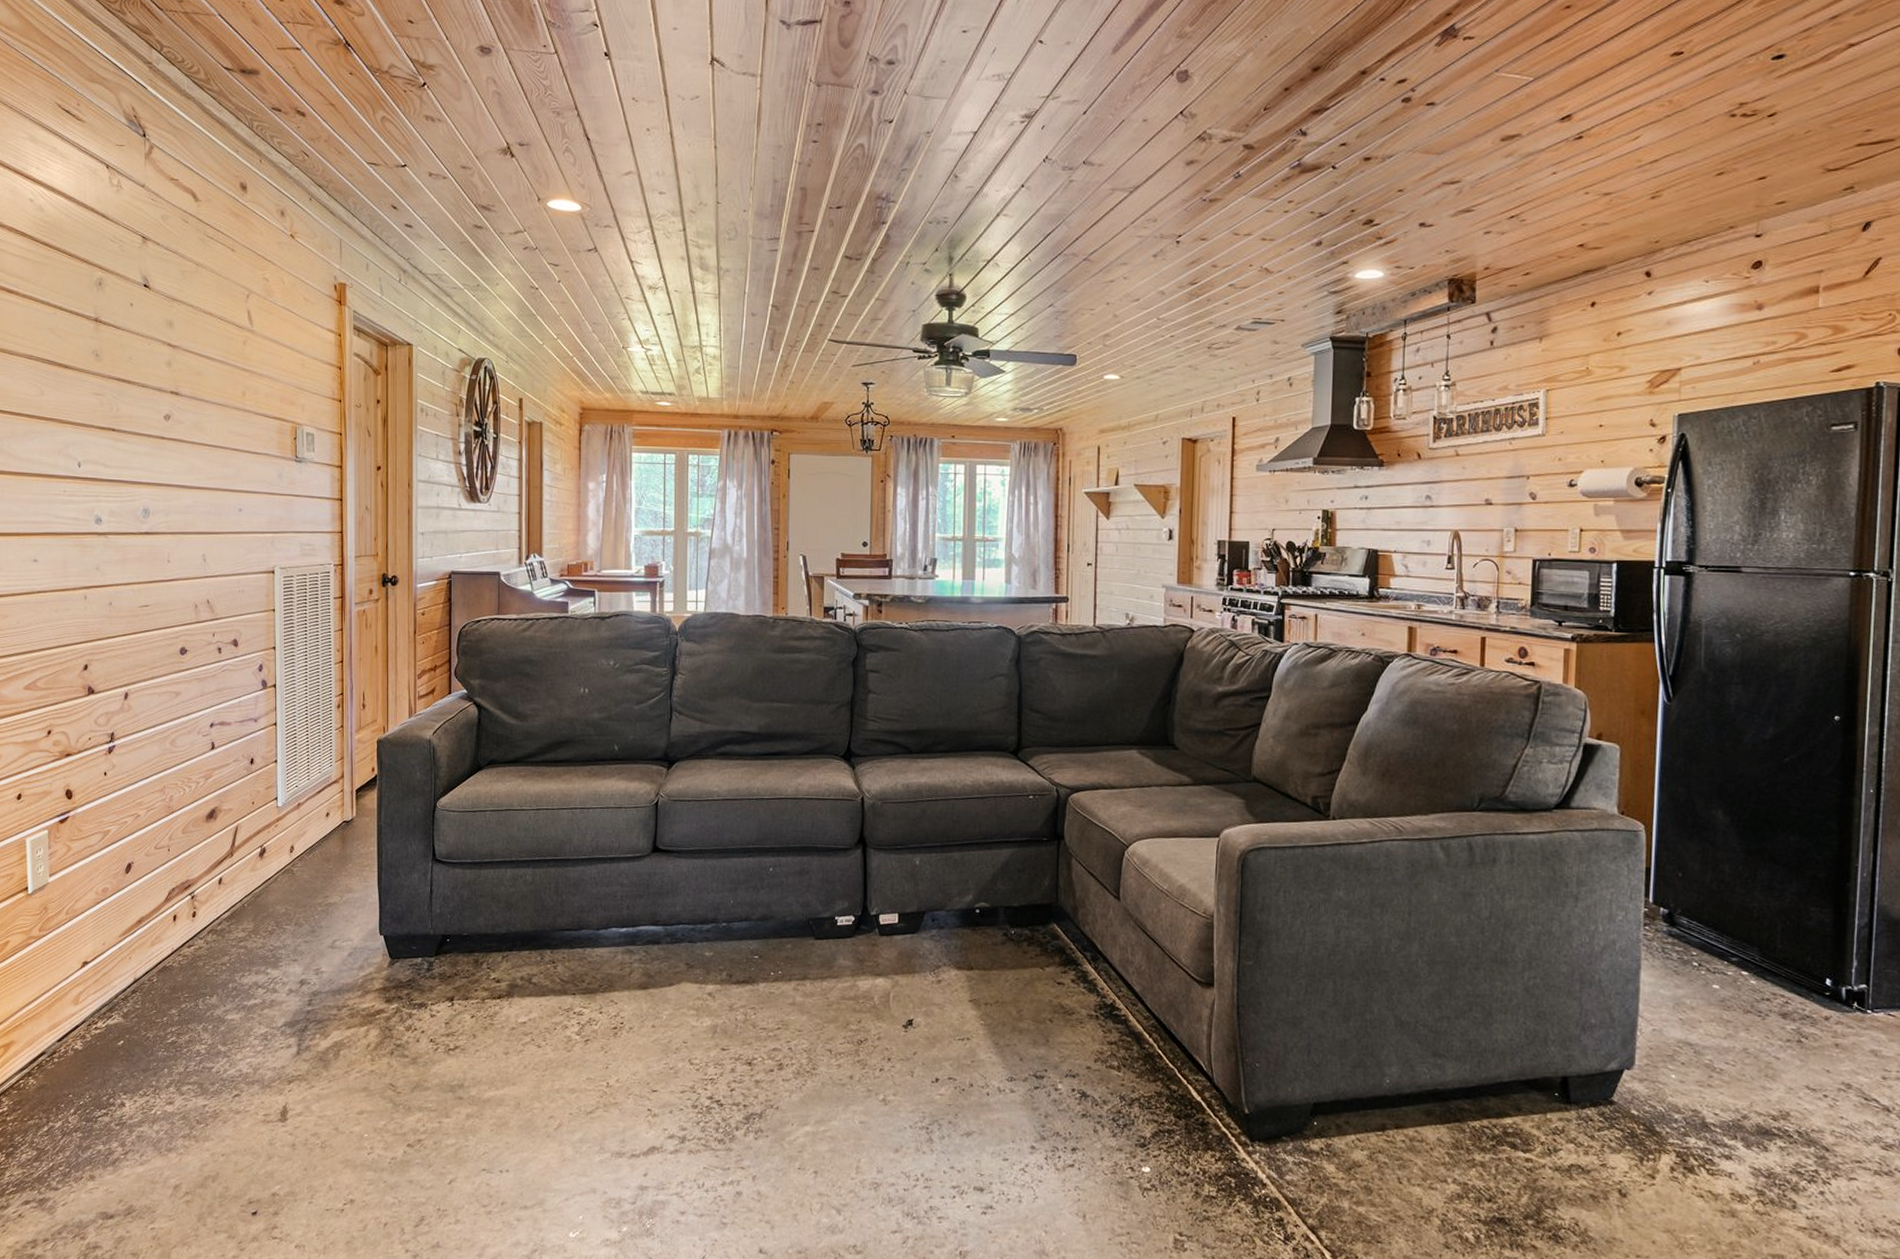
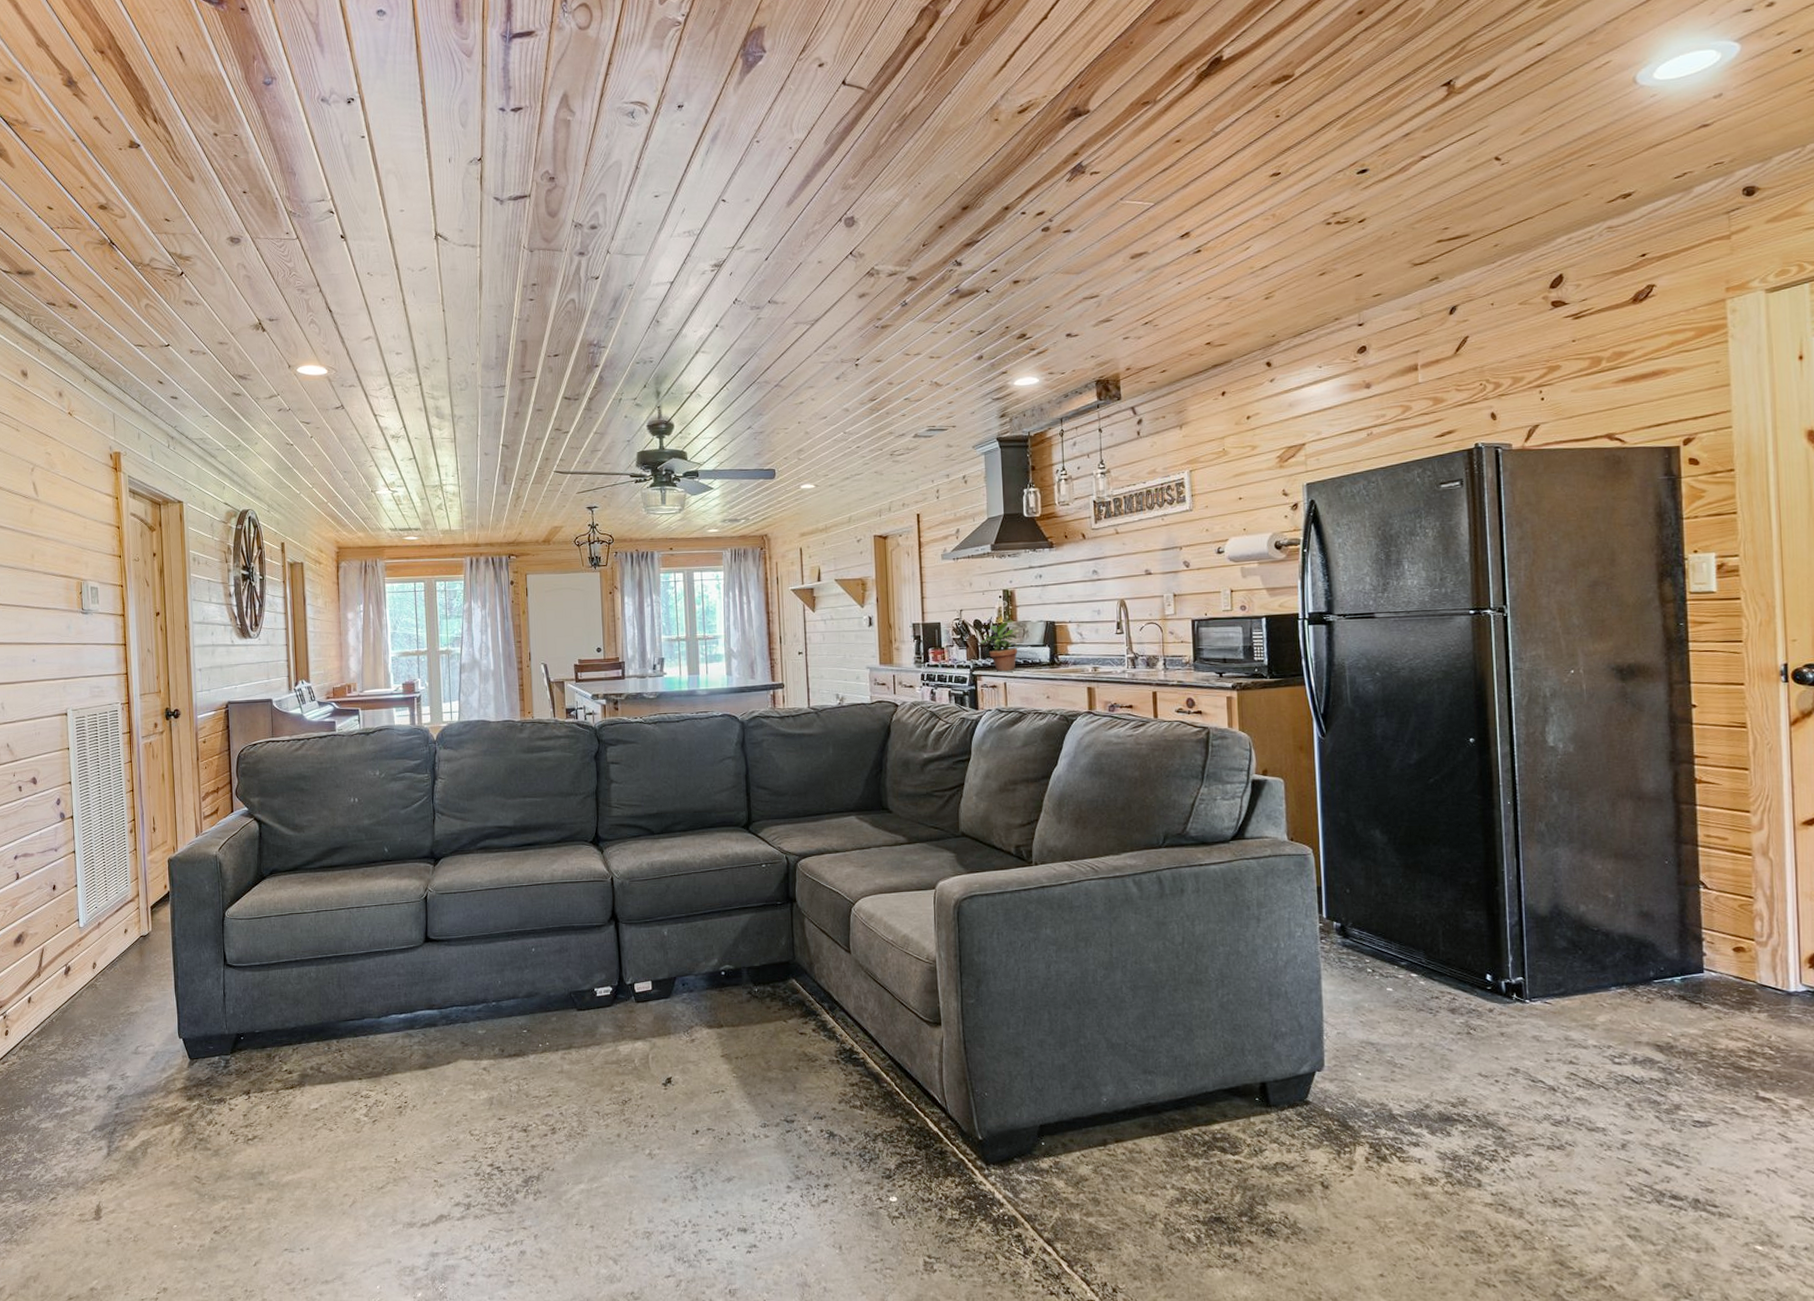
potted plant: none [1292,545,1336,602] -> present [980,620,1019,672]

